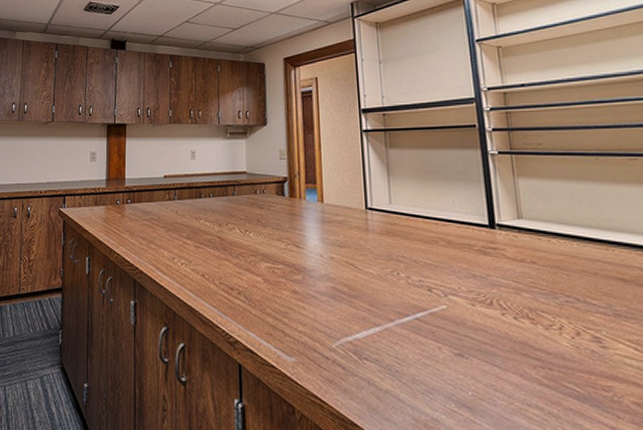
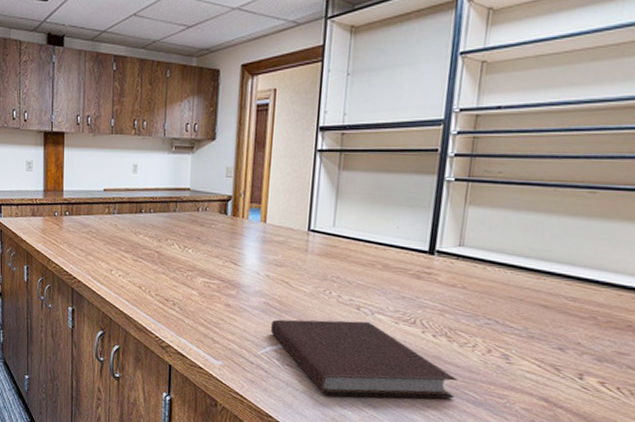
notebook: none [341,304,555,396] -> present [270,319,457,399]

